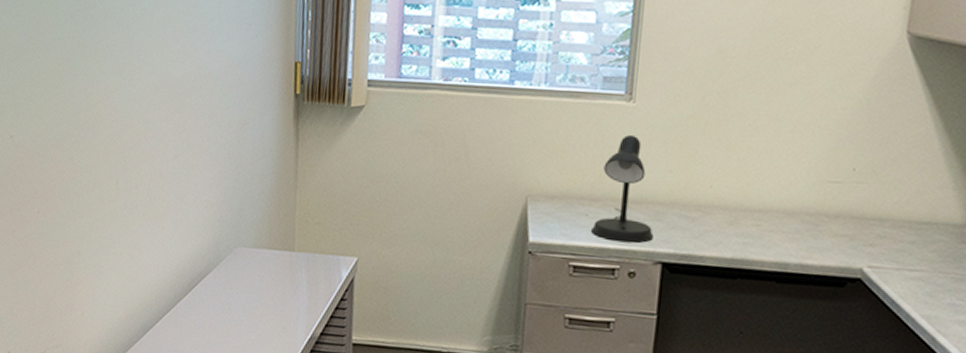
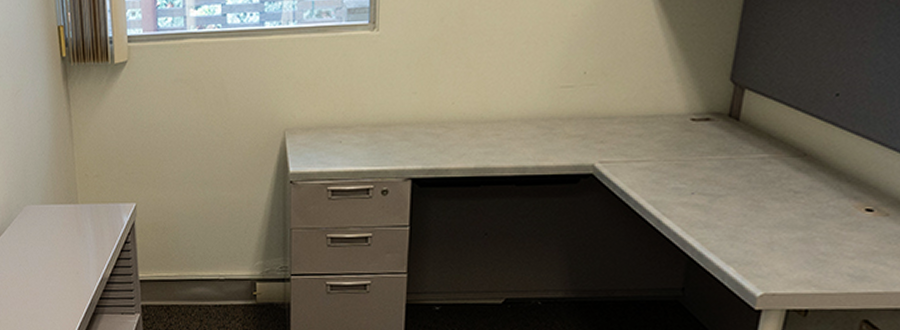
desk lamp: present [591,134,653,244] -> none [346,61,402,164]

